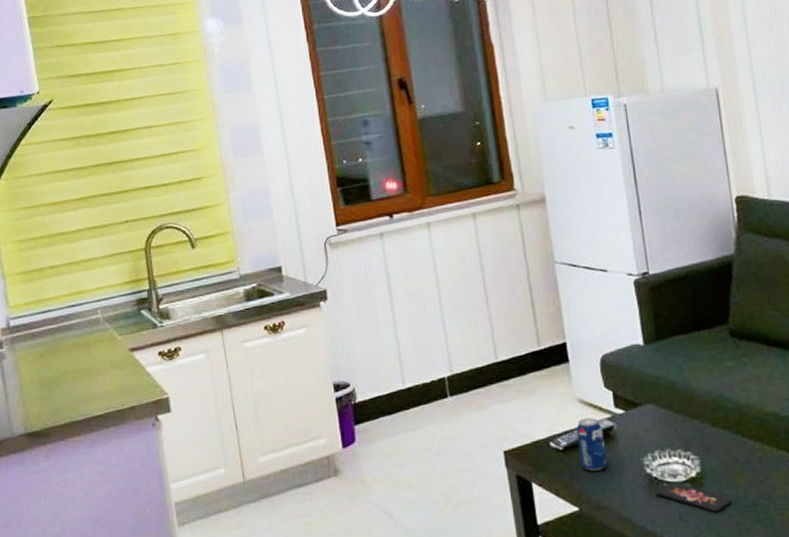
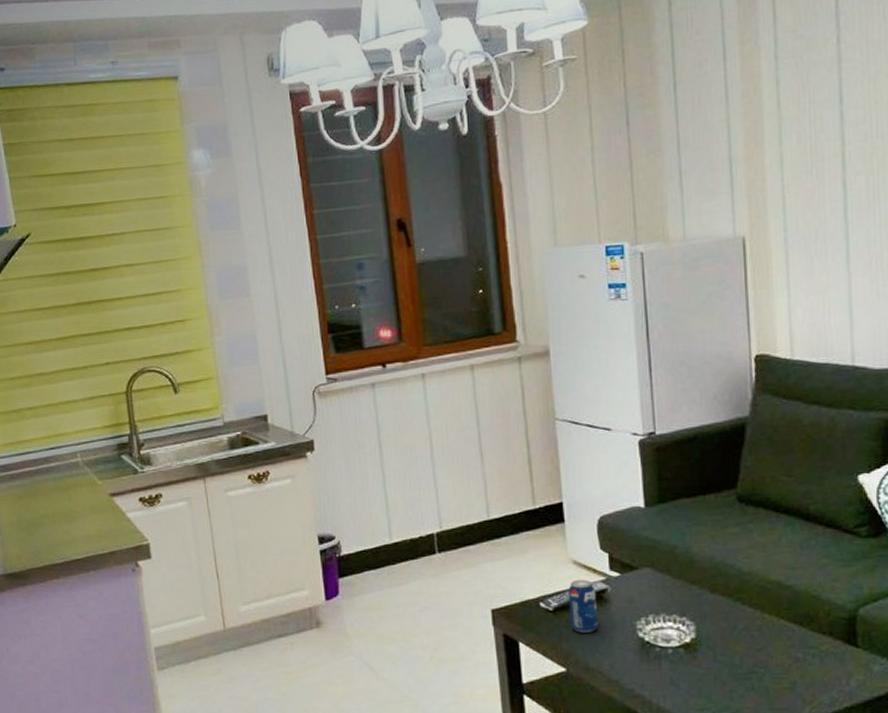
smartphone: present [655,481,733,513] -> none [647,646,727,679]

